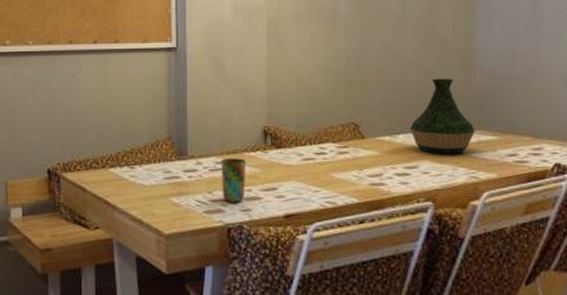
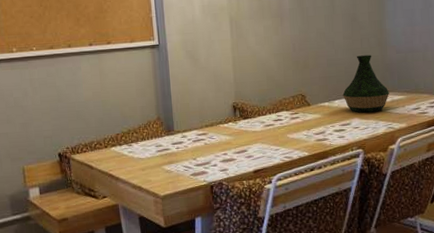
cup: present [221,157,246,202] -> none [201,129,223,165]

